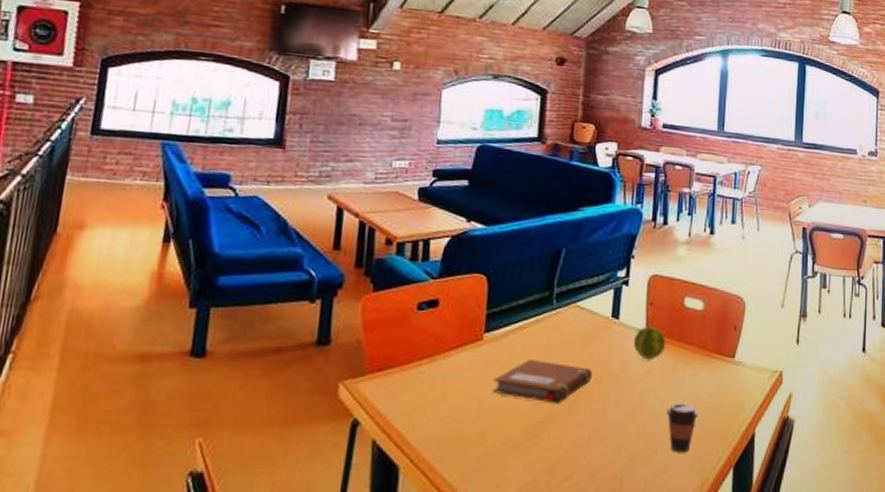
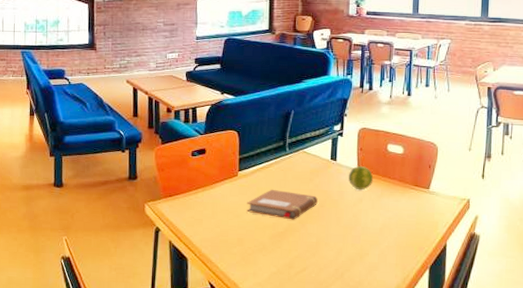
coffee cup: present [666,403,699,453] -> none [375,221,401,257]

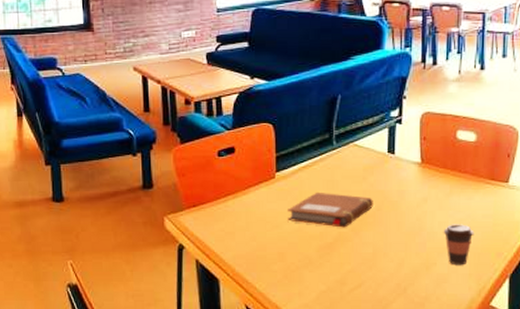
fruit: present [349,166,374,190] -> none [410,159,441,188]
coffee cup: none [375,221,401,257] -> present [443,224,474,265]

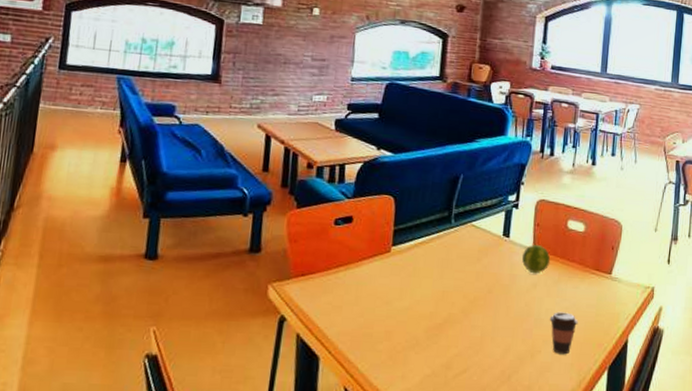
notebook: present [288,191,373,228] -> none [399,269,485,309]
fruit: none [410,159,441,188] -> present [522,245,551,274]

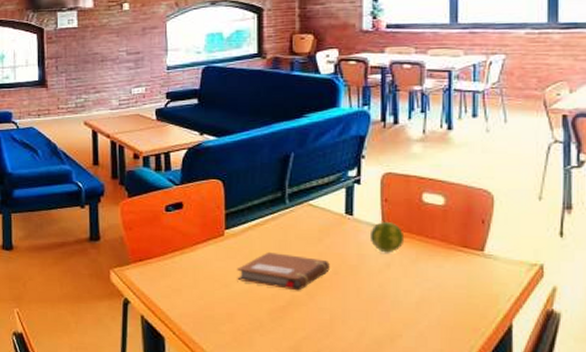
notebook: none [399,269,485,309] -> present [237,251,330,291]
coffee cup: present [549,312,578,355] -> none [409,293,446,340]

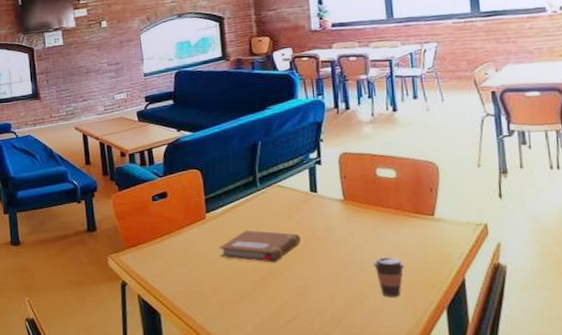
fruit: present [371,222,405,253] -> none [334,196,364,224]
coffee cup: none [409,293,446,340] -> present [373,257,405,297]

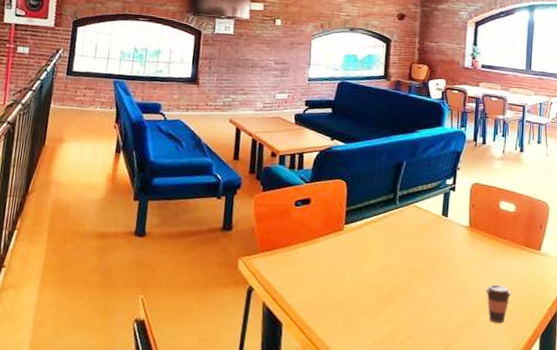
notebook: present [219,230,301,263] -> none [351,245,427,281]

